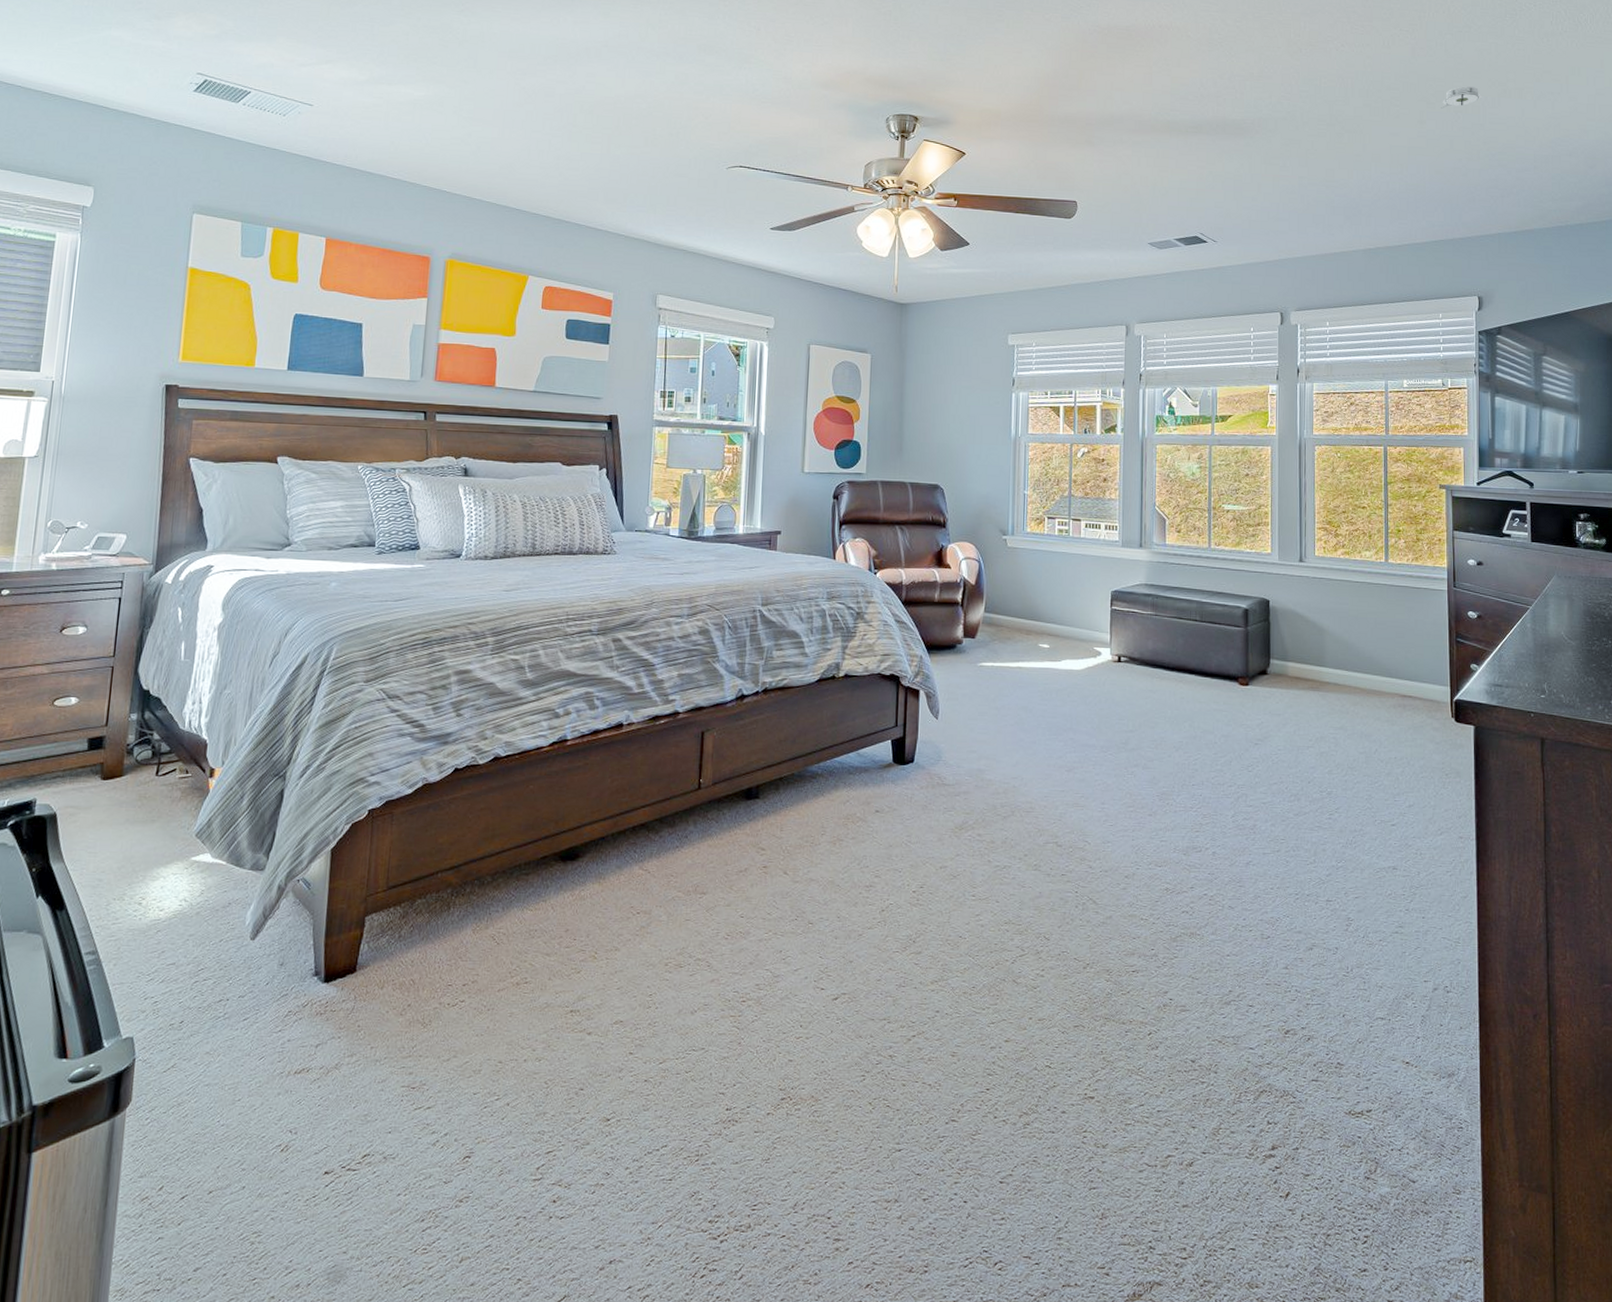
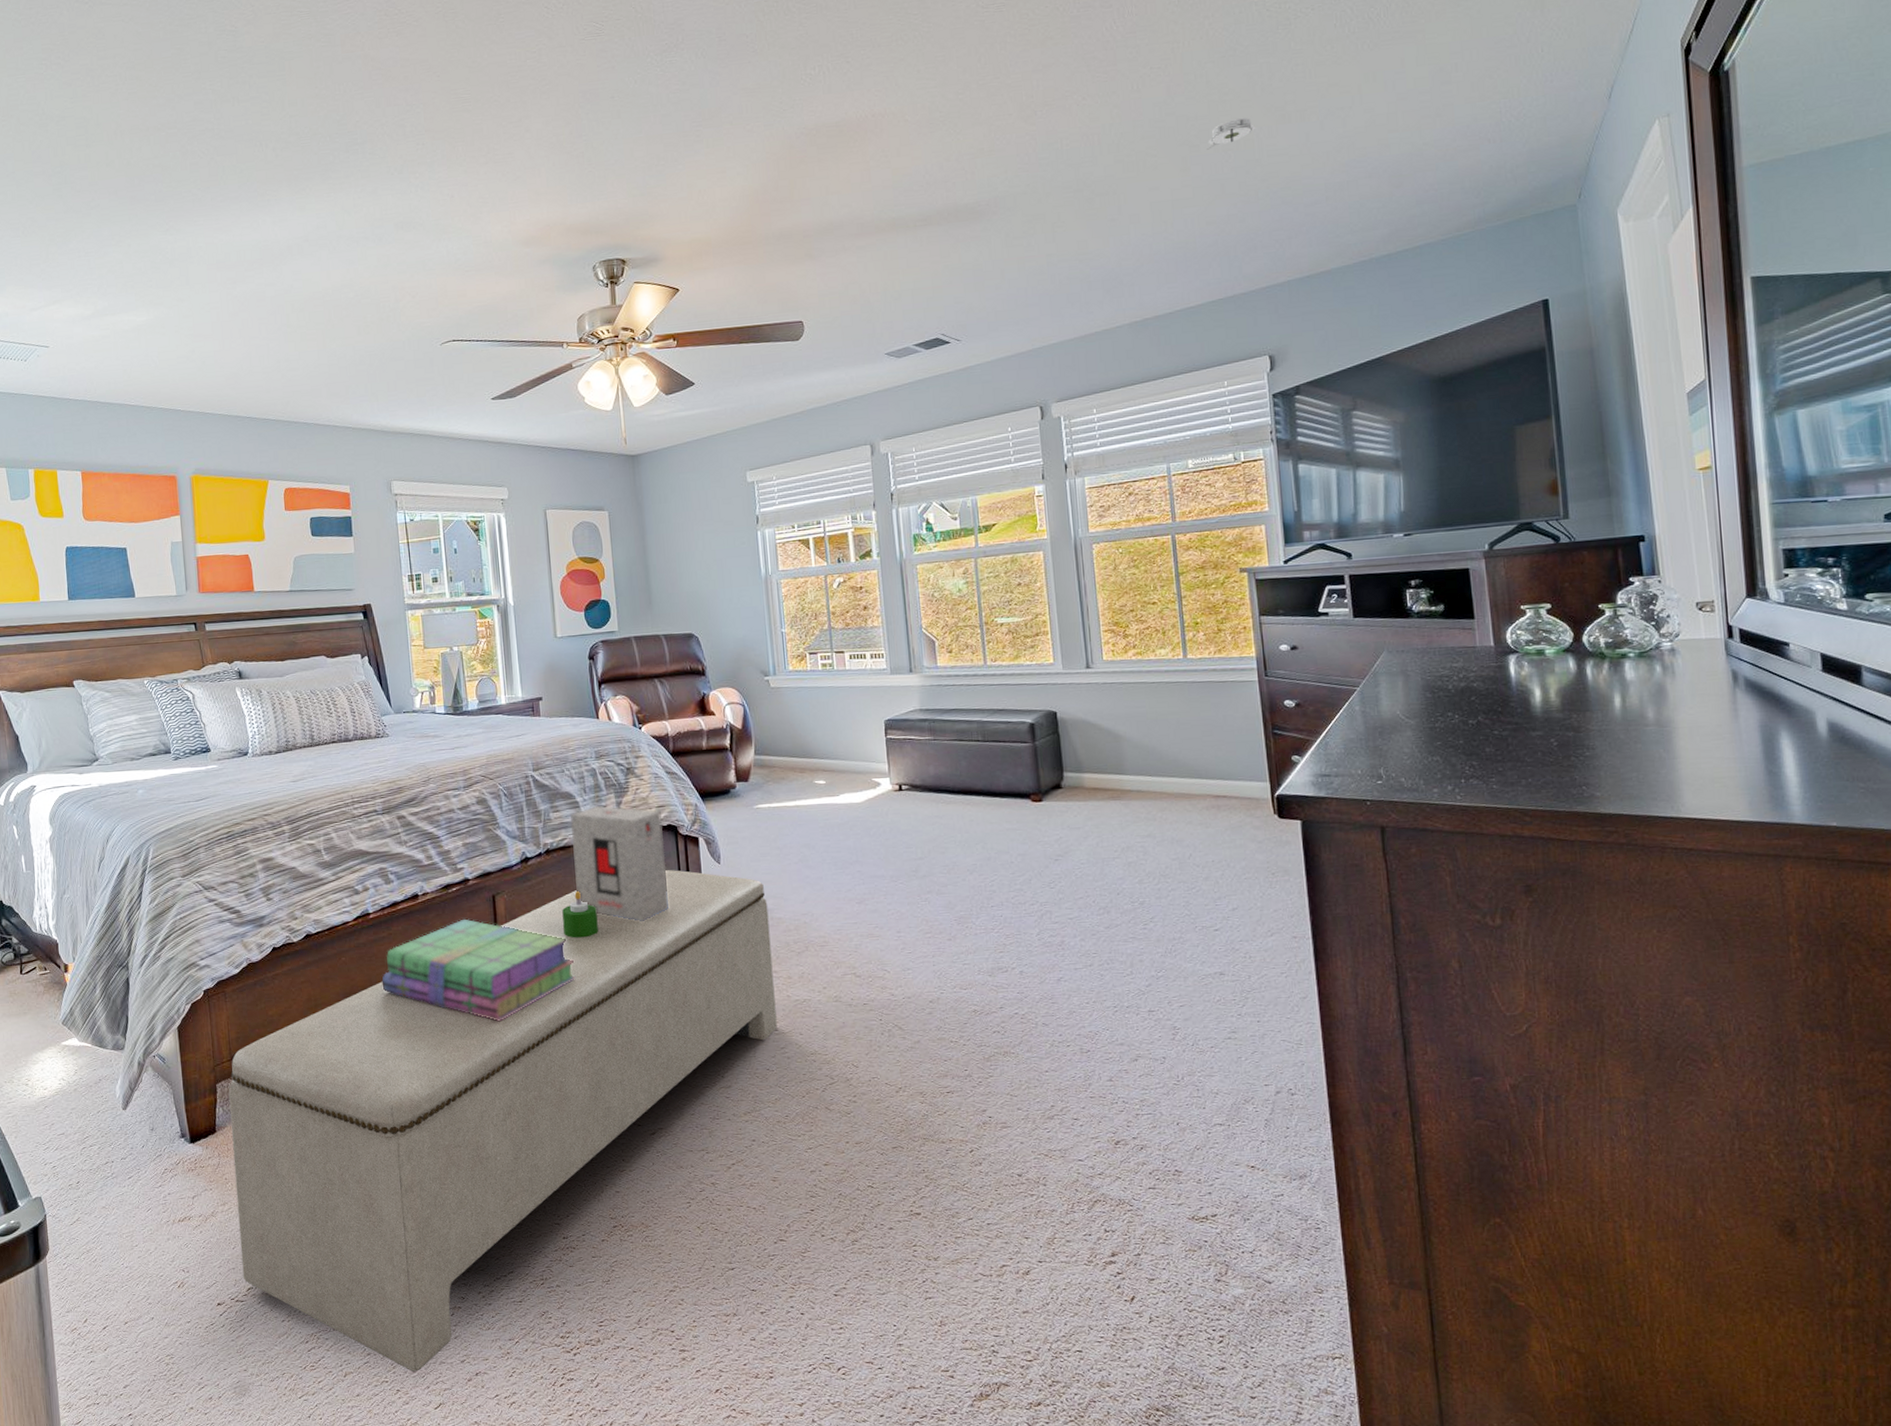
bench: none [360,721,980,1259] -> present [228,870,777,1373]
stack of books: none [569,754,778,866] -> present [381,919,575,1021]
candle: none [771,734,808,785] -> present [562,890,598,938]
decorative box: none [790,648,885,772] -> present [571,806,669,921]

